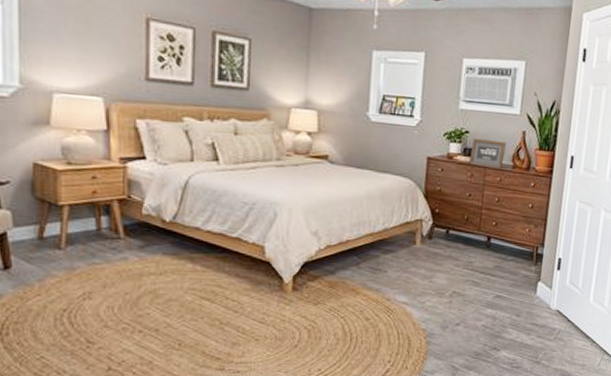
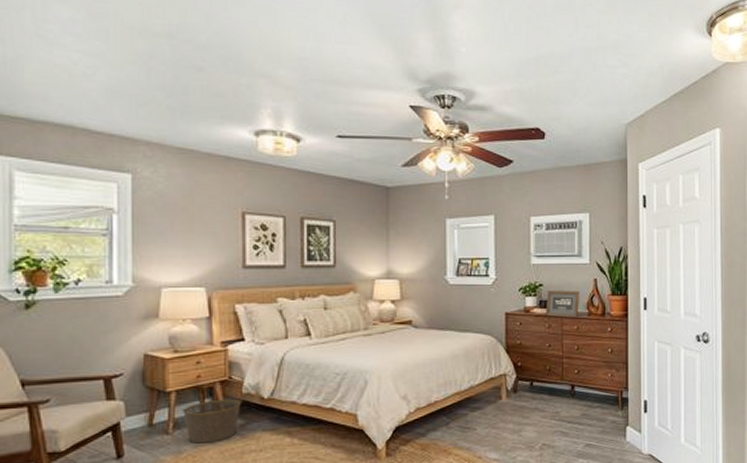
basket: none [75,218,142,262] -> present [182,398,242,444]

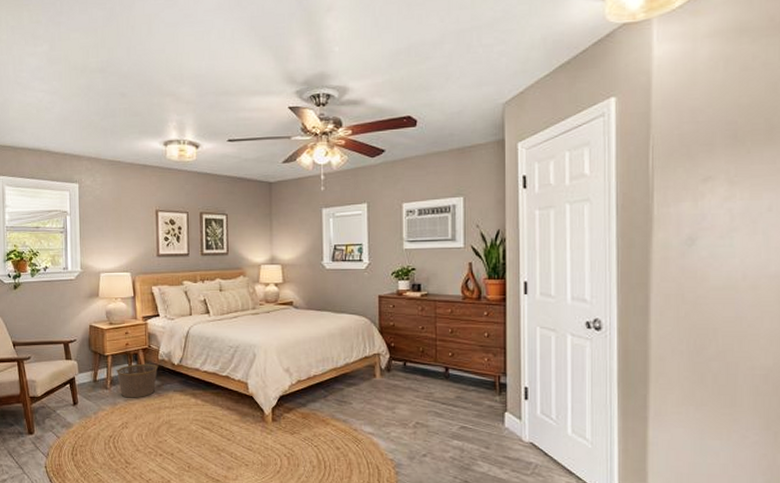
picture frame: present [546,290,579,318] -> none [419,273,453,301]

